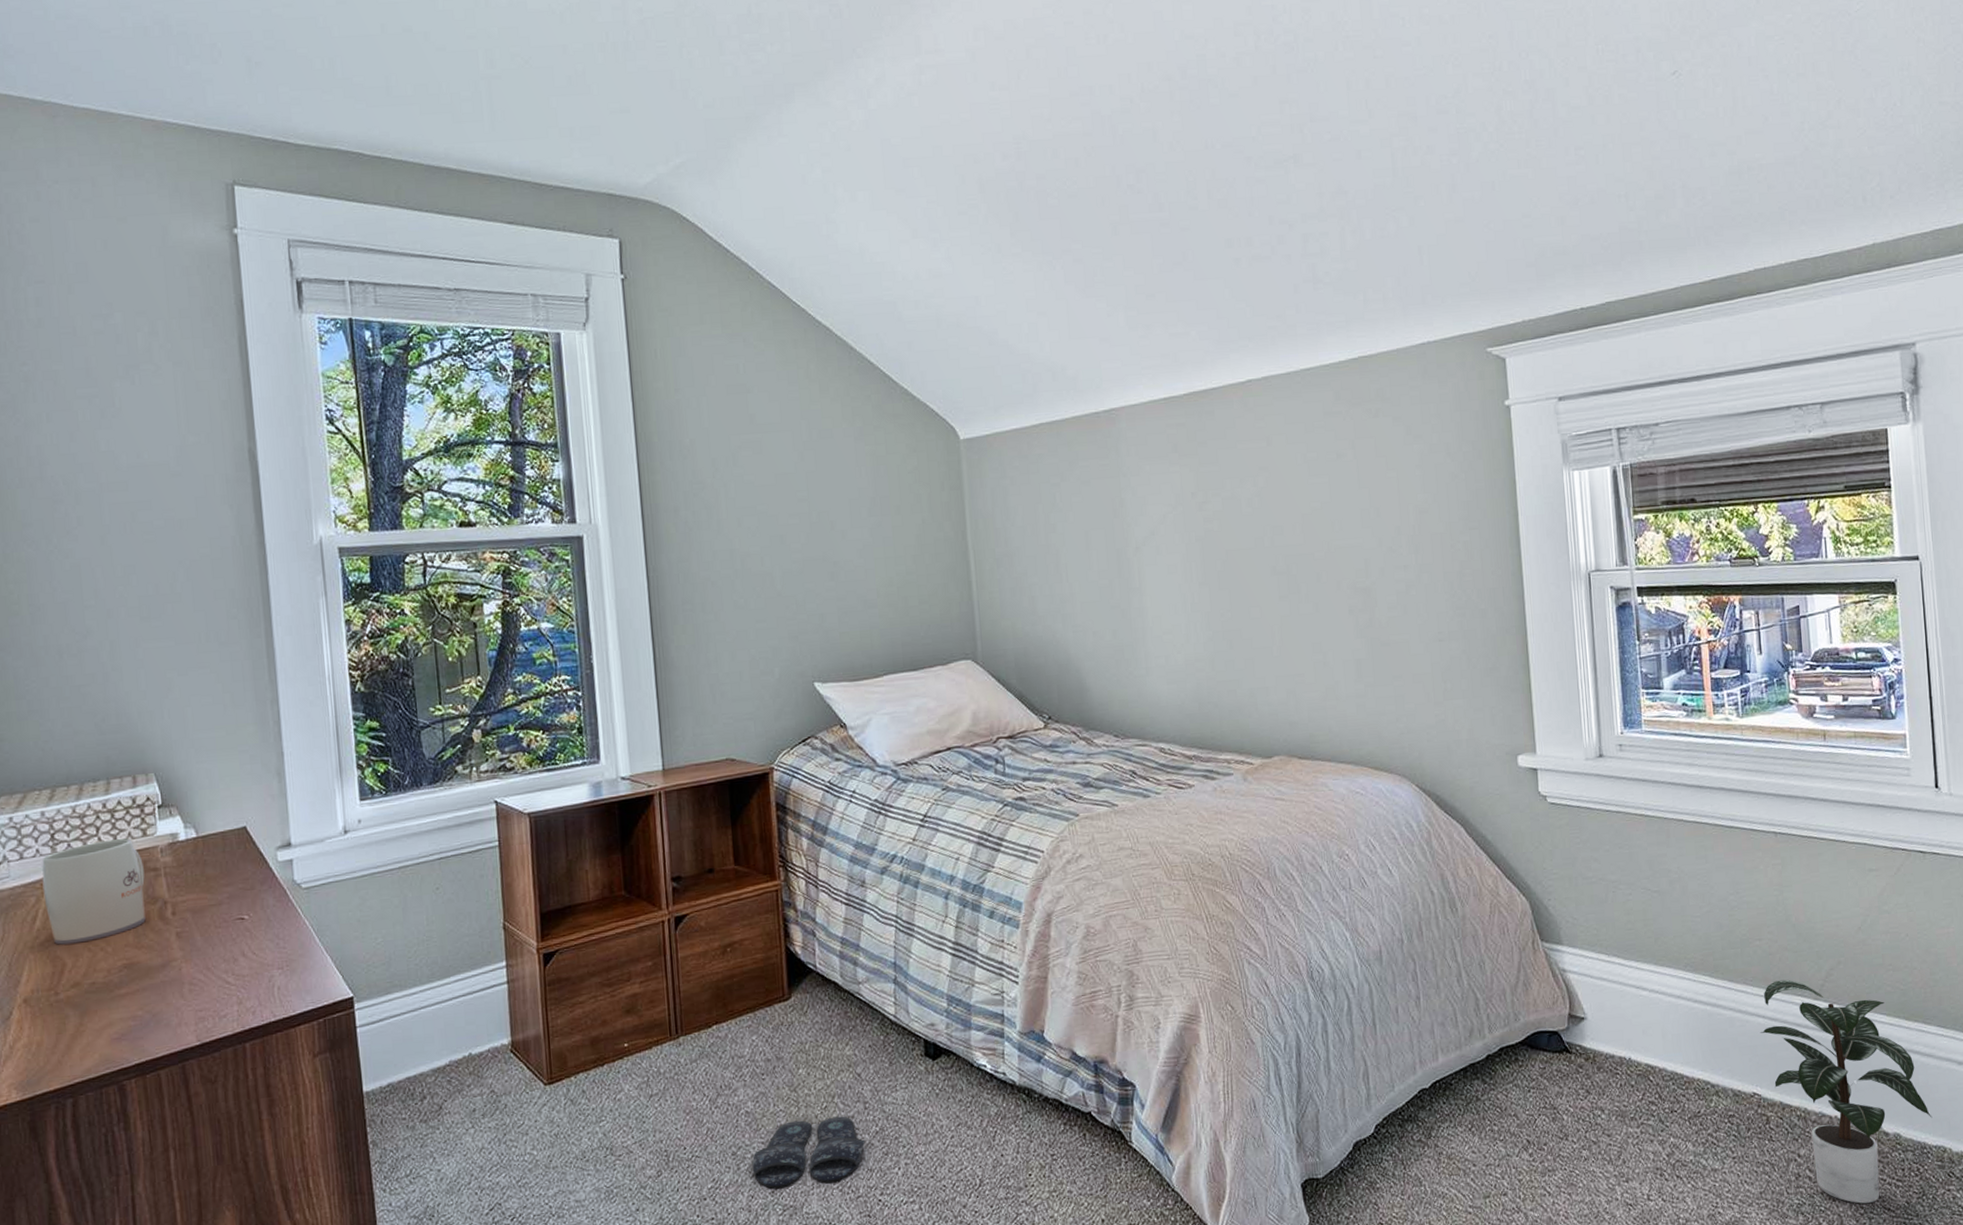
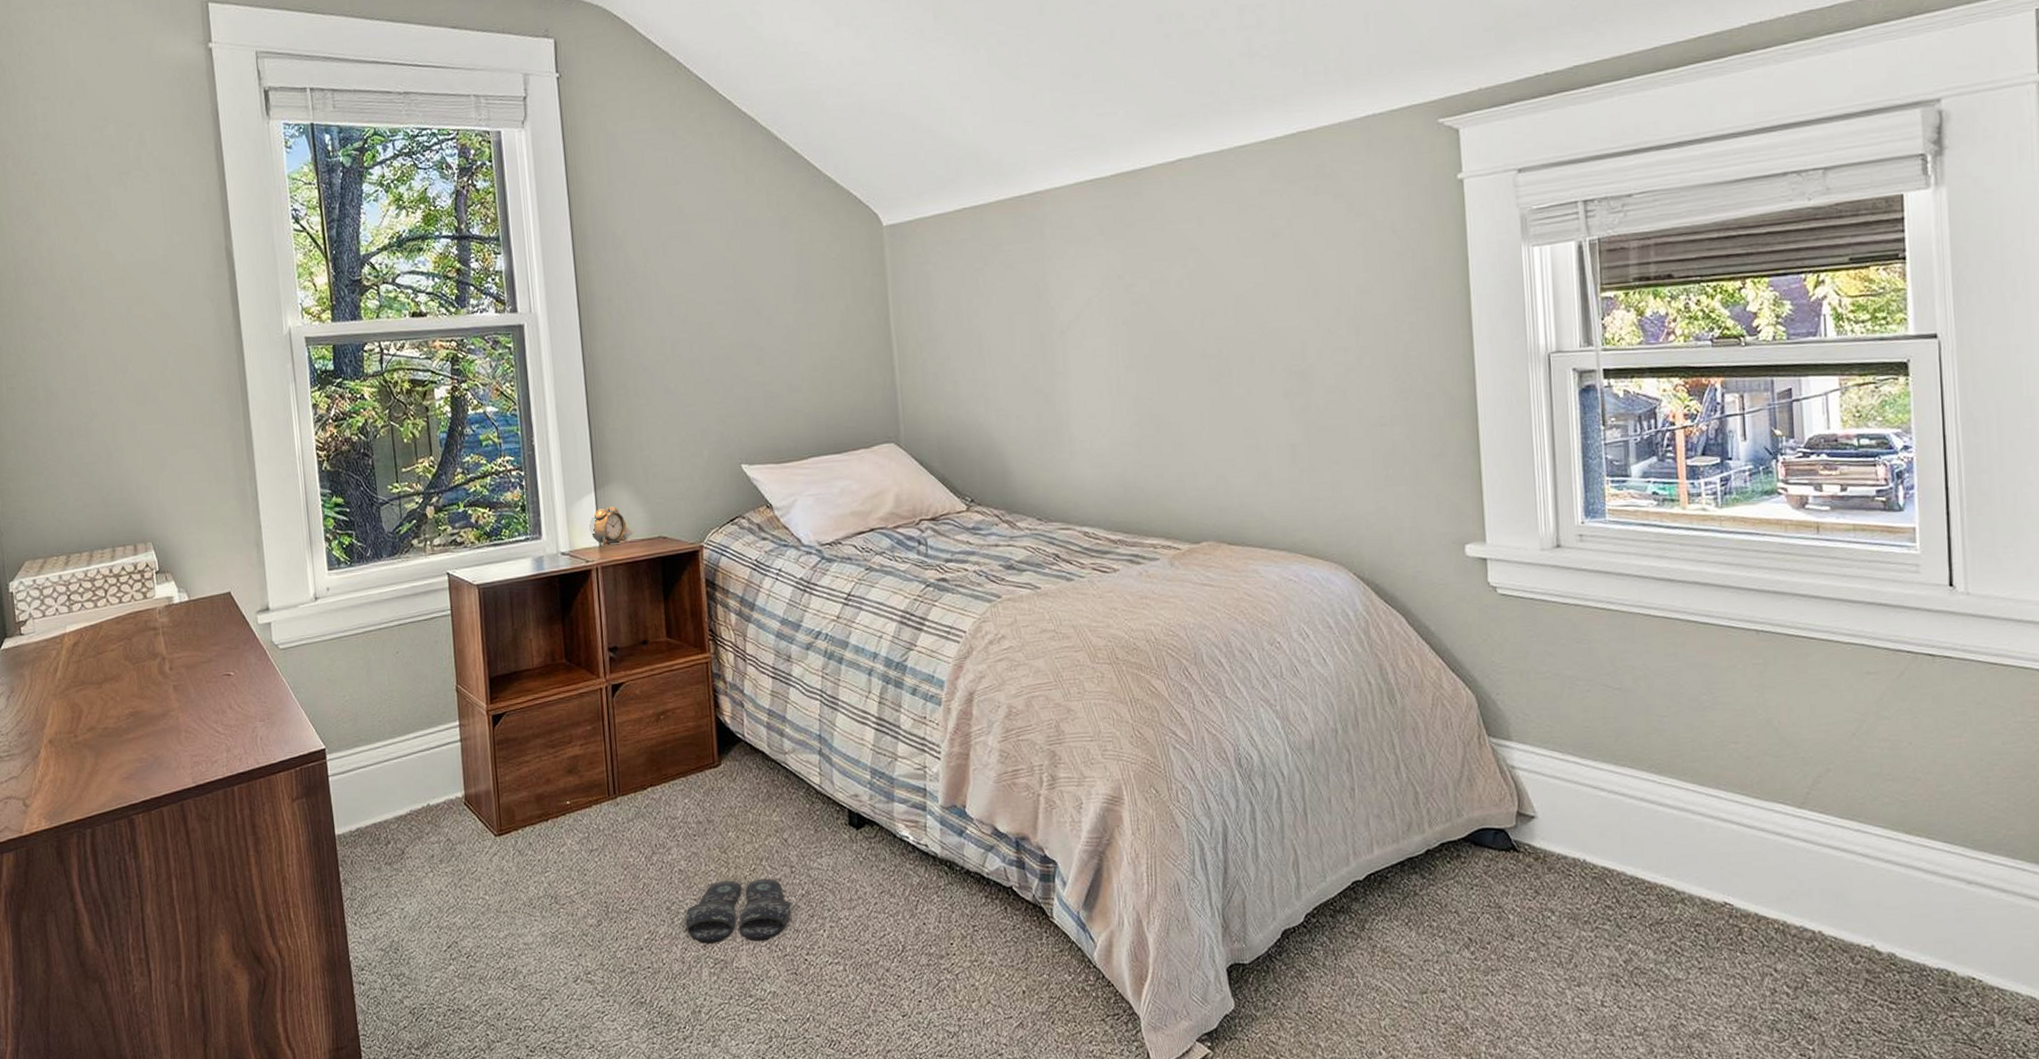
mug: present [42,838,146,946] -> none [61,600,148,694]
alarm clock: none [654,727,692,770] -> present [591,506,626,546]
potted plant: present [1760,979,1932,1204] -> none [1733,785,1935,1024]

